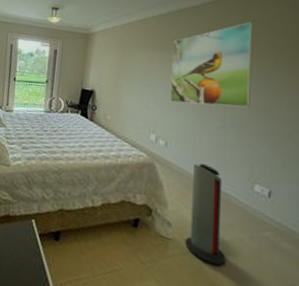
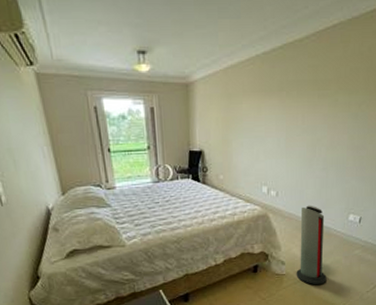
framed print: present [171,22,253,108] -> none [279,55,353,151]

